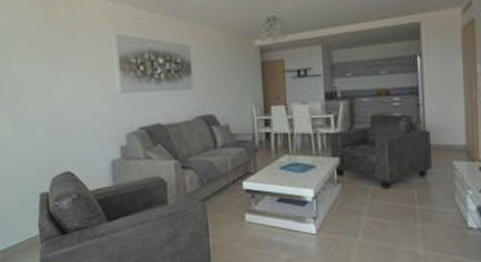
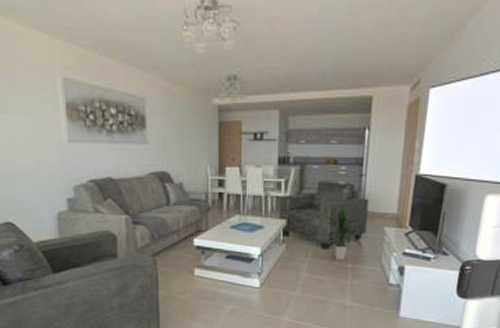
indoor plant: none [382,140,430,201] -> present [324,206,363,260]

